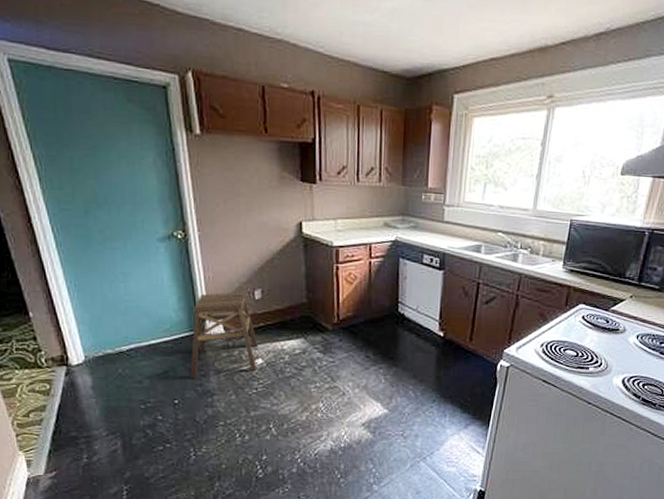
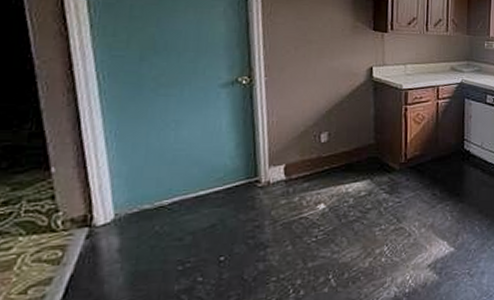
stool: present [190,292,259,379] -> none [242,136,322,232]

